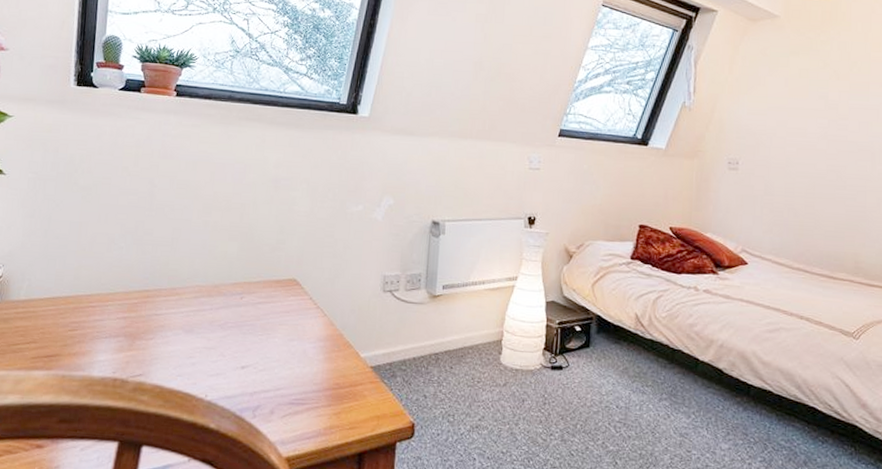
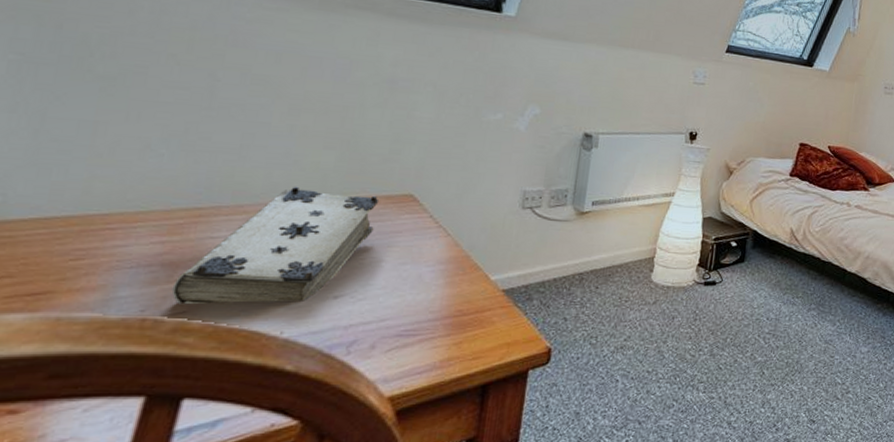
book: none [132,272,271,370] -> present [171,186,380,305]

